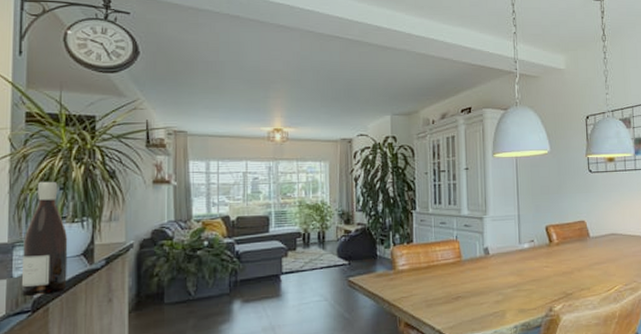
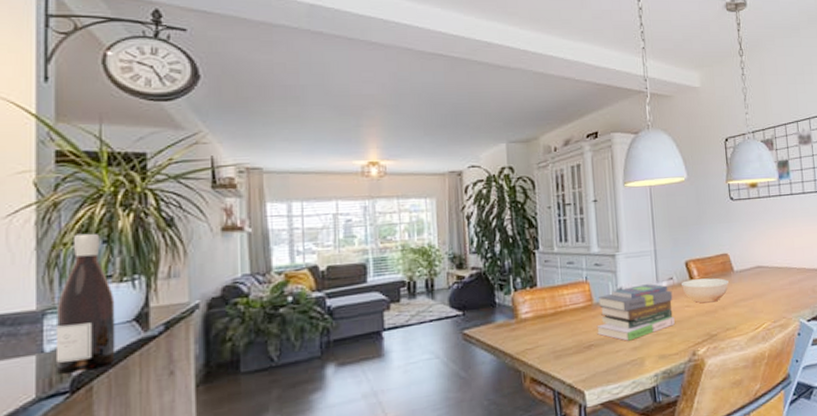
books: none [464,245,534,295] -> present [597,284,675,341]
bowl: none [541,242,585,265] -> present [680,278,729,303]

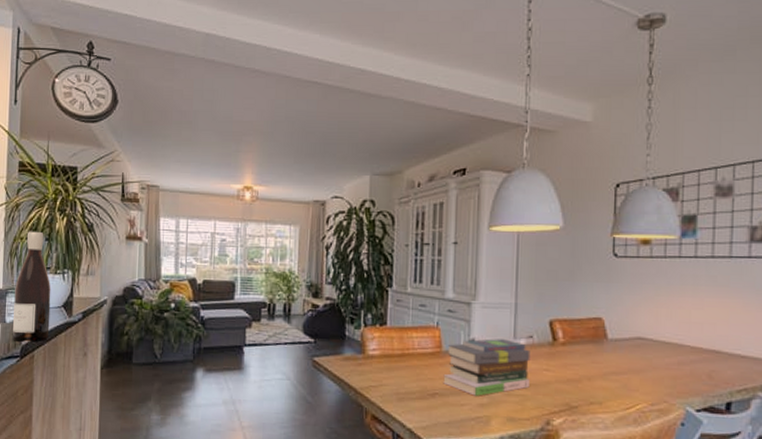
bowl: present [680,278,729,303] -> none [541,341,599,371]

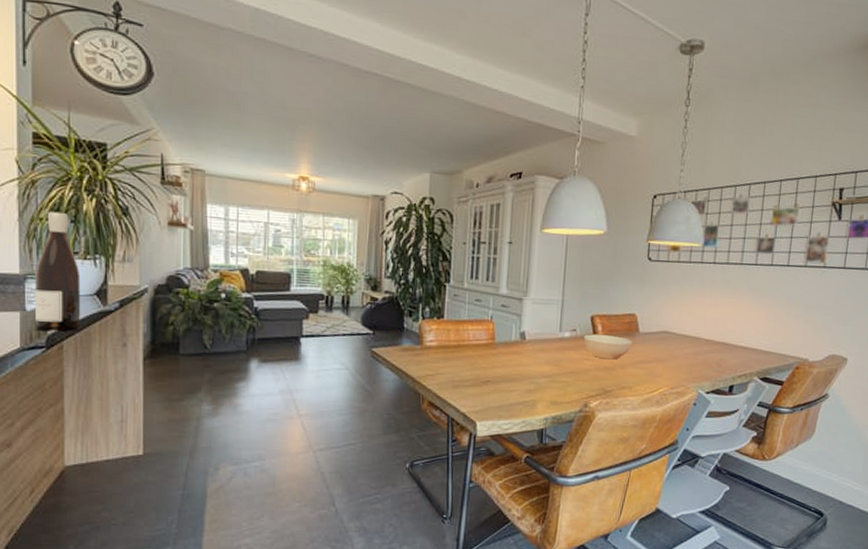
books: present [443,339,531,396] -> none [495,331,574,383]
bowl: none [541,341,599,371] -> present [583,334,632,360]

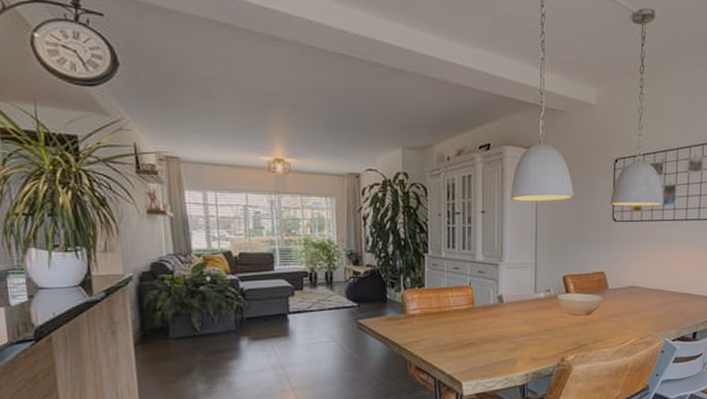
bottle: present [34,211,81,332] -> none [16,206,68,325]

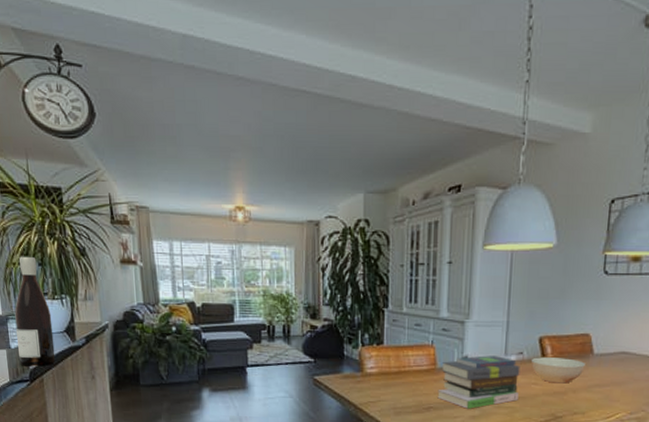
bottle: none [16,206,68,325] -> present [14,256,56,367]
books: none [476,294,548,343] -> present [437,355,520,409]

